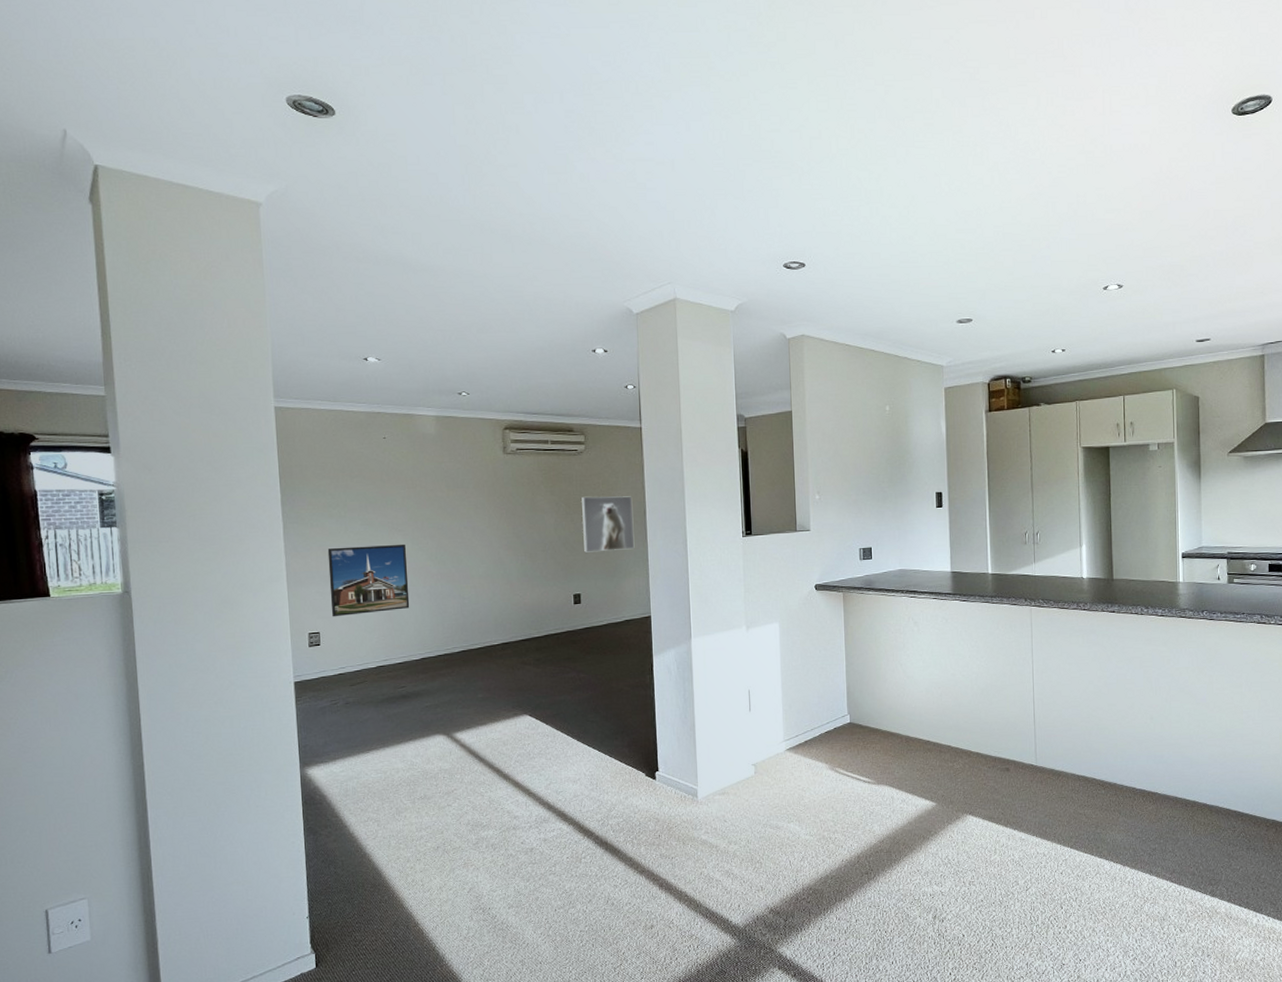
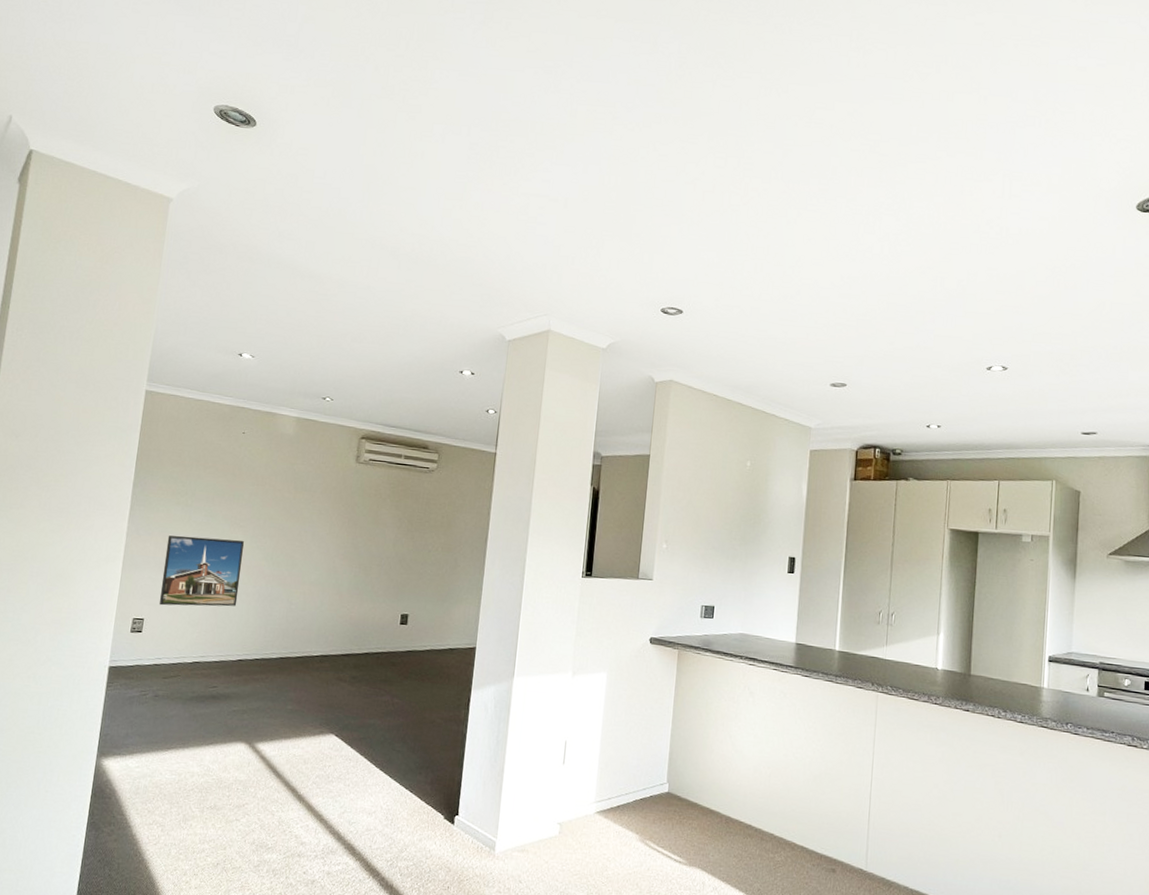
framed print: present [582,496,635,553] -> none [419,515,476,576]

